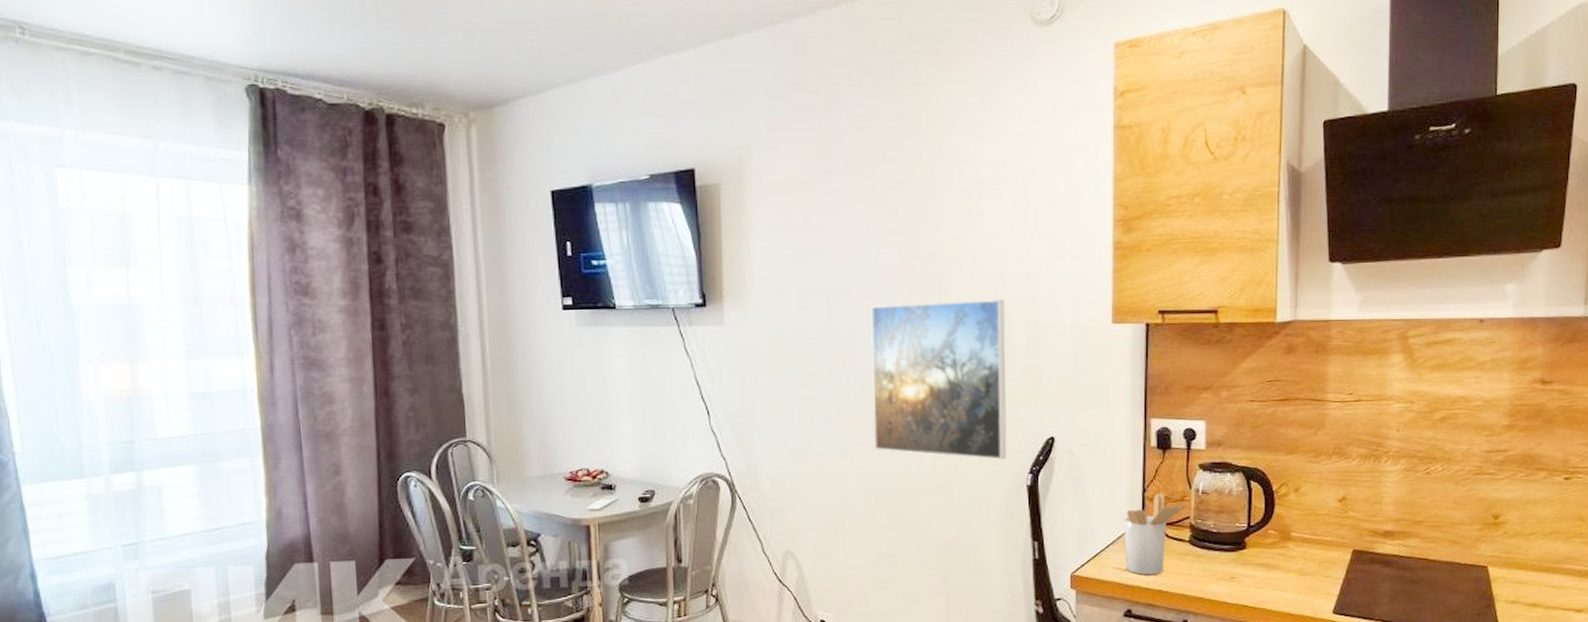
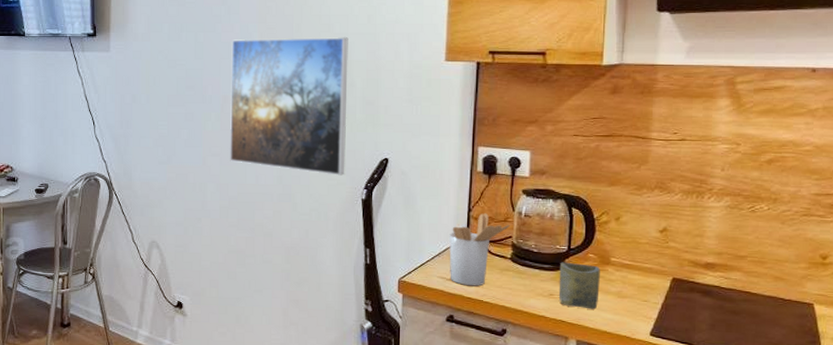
cup: none [1239,541,1281,591] -> present [558,262,600,309]

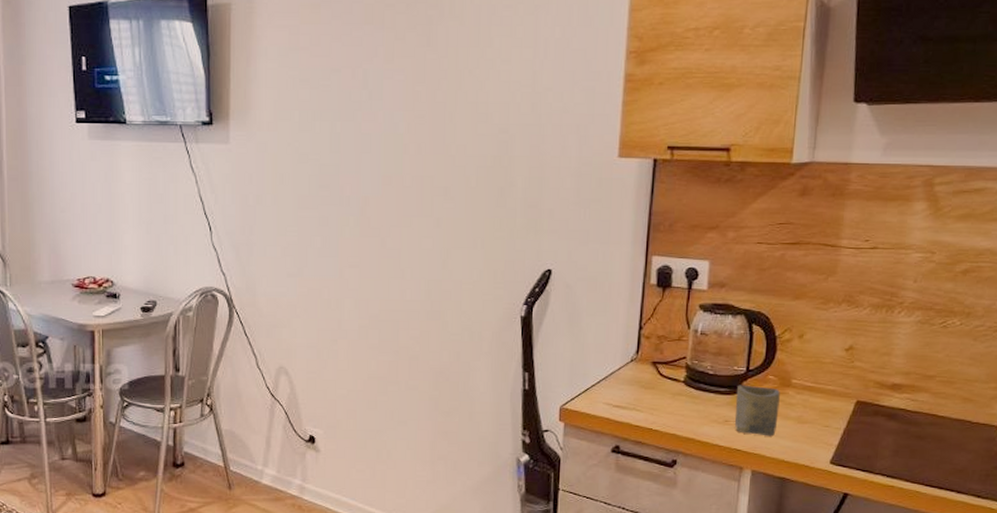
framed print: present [229,36,348,176] -> none [370,127,509,289]
utensil holder: present [449,213,510,286] -> none [616,331,684,413]

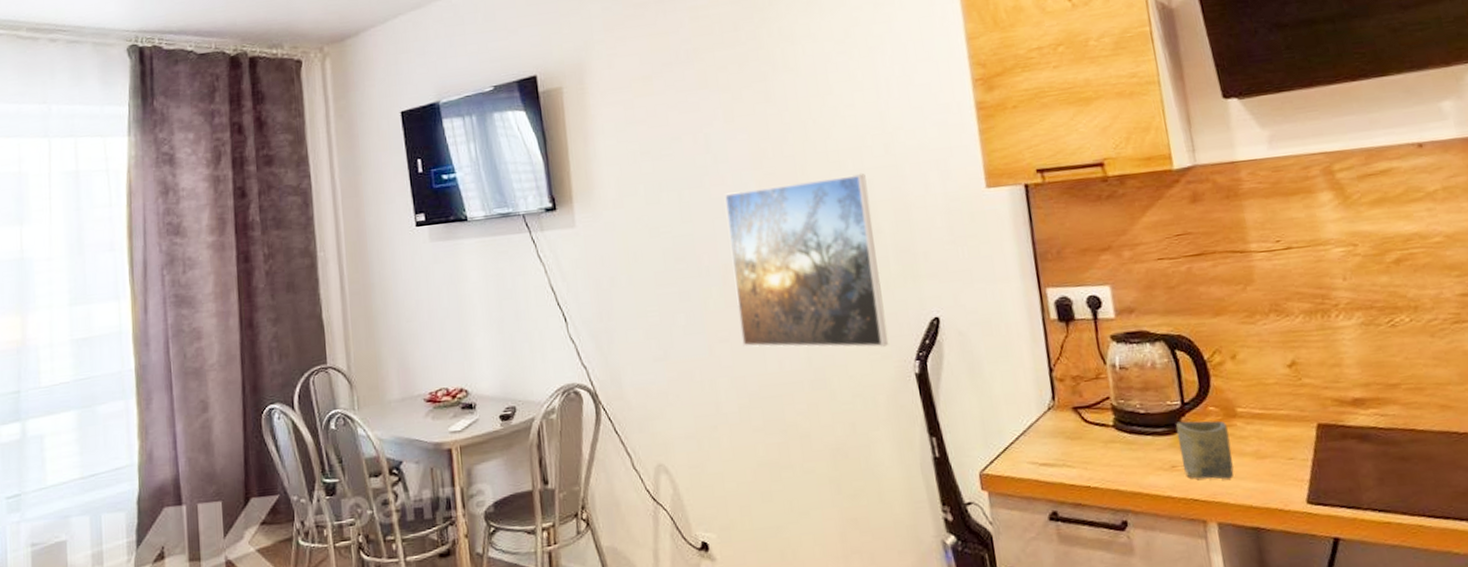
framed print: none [370,127,509,289] -> present [724,173,889,348]

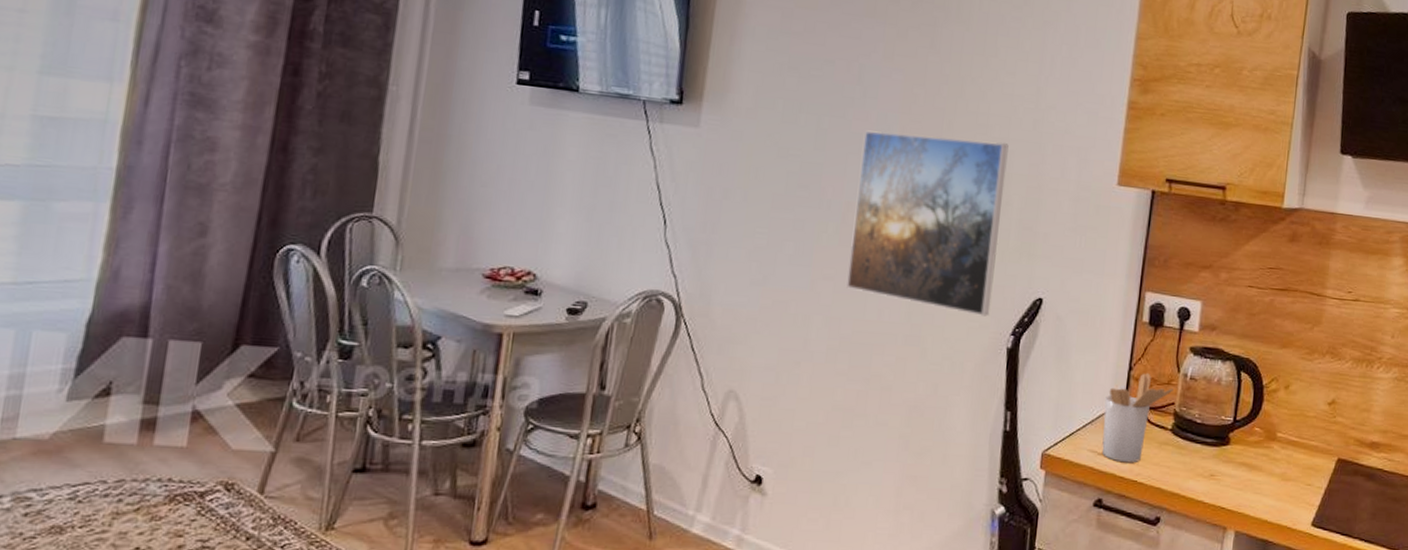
utensil holder: none [1032,371,1105,470] -> present [1102,373,1174,463]
cup: present [1175,420,1234,480] -> none [1220,436,1265,494]

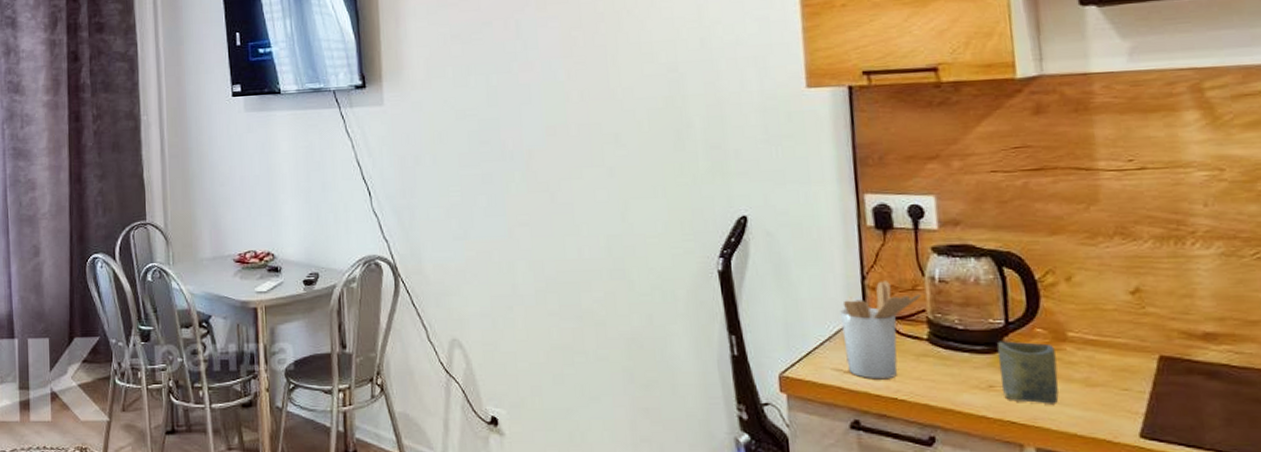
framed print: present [846,130,1009,316] -> none [532,66,692,242]
cup: none [1220,436,1265,494] -> present [996,341,1059,404]

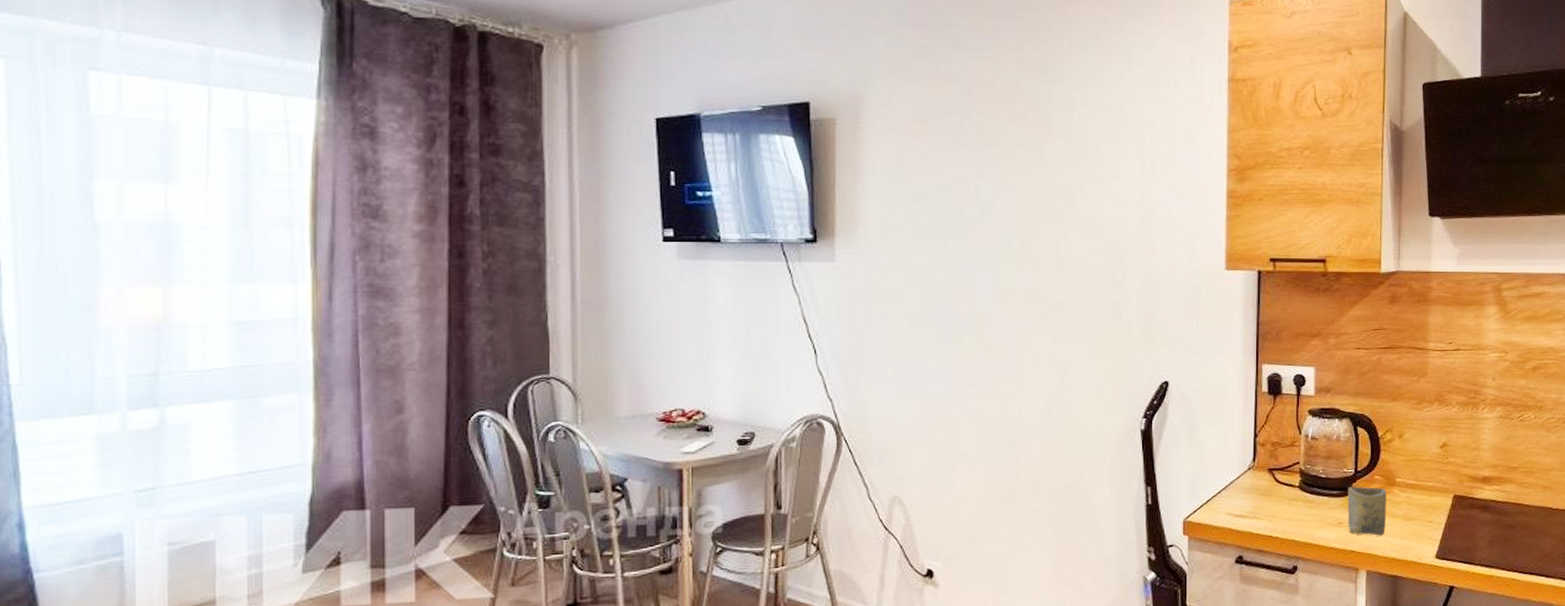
utensil holder: present [840,281,921,380] -> none [1236,438,1297,521]

